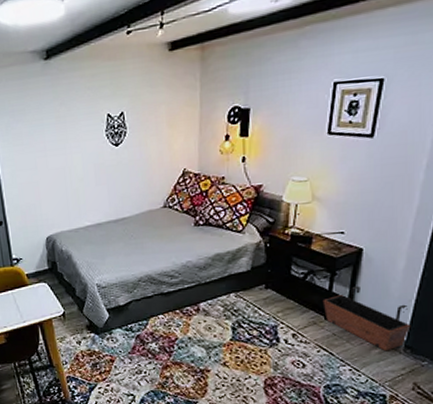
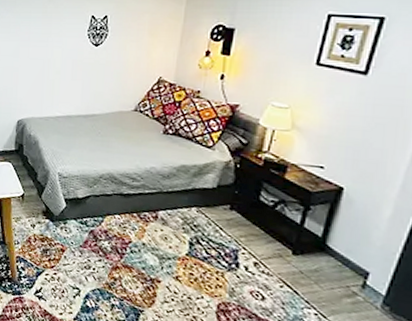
planter: present [322,286,411,351] -> none [291,225,393,304]

